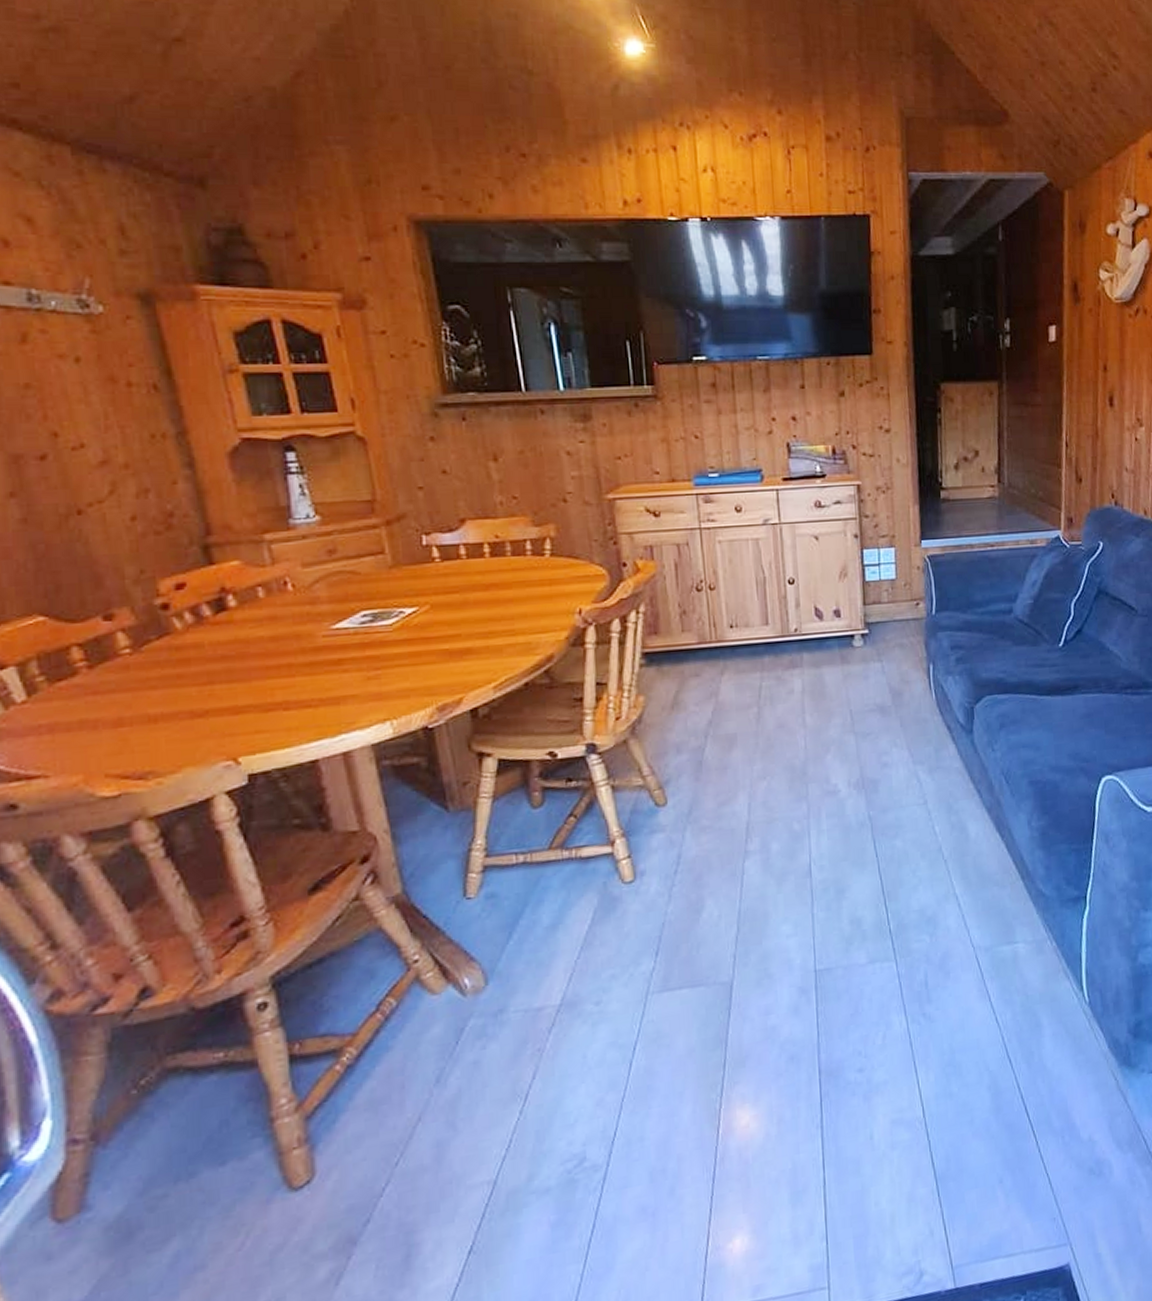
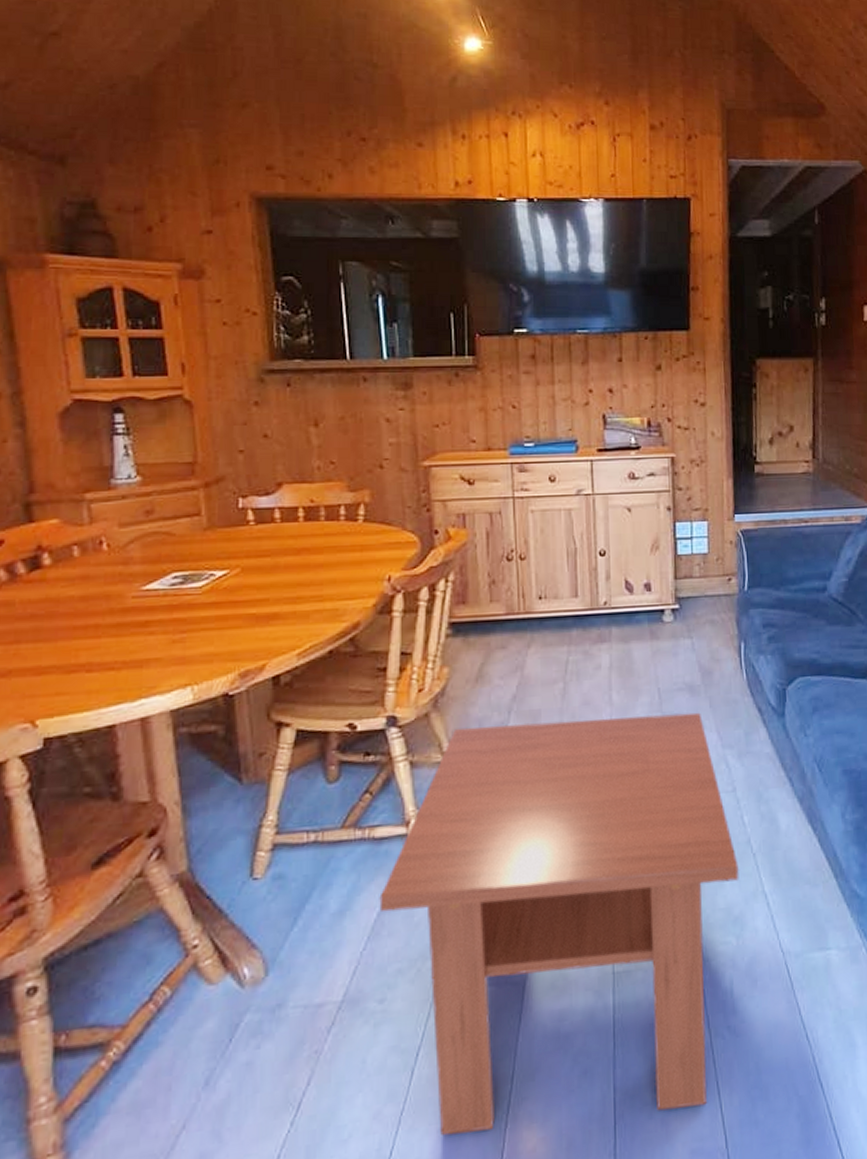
coffee table: none [589,731,932,1117] -> present [379,712,739,1136]

